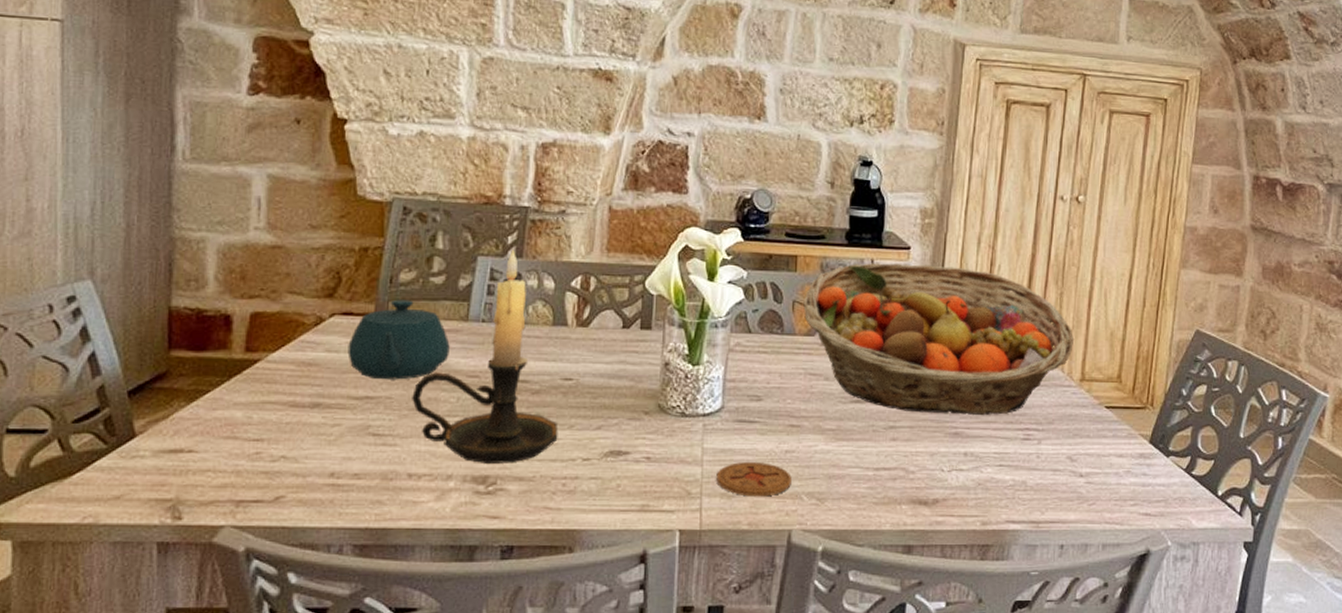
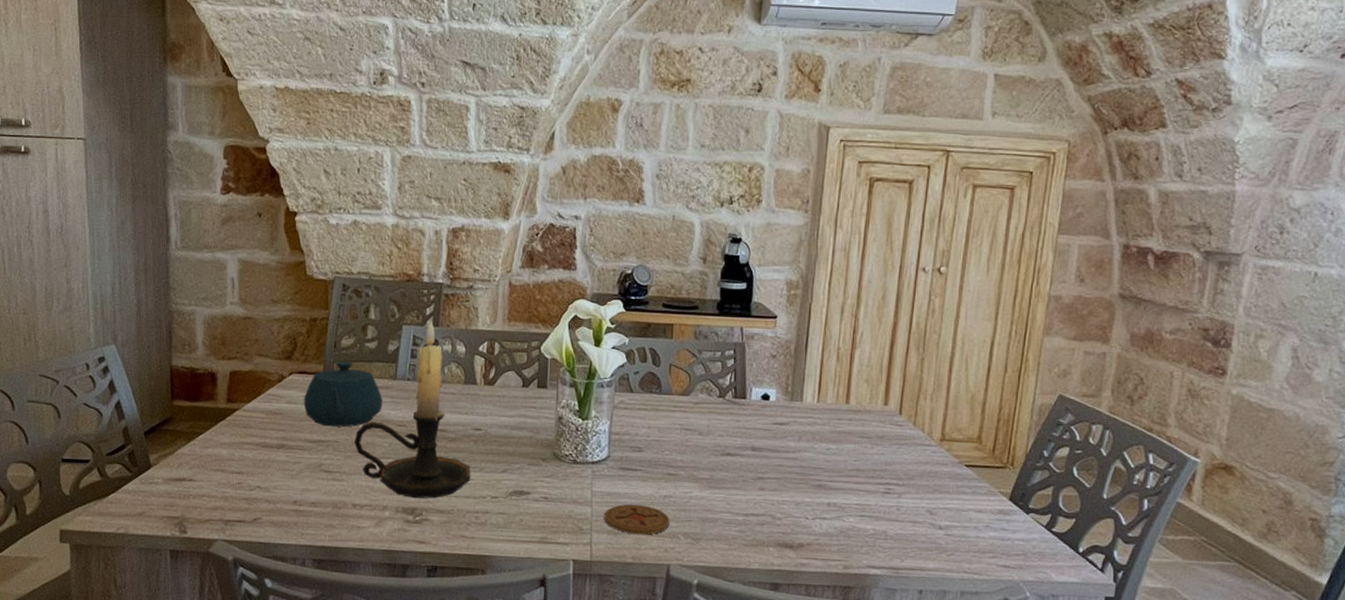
fruit basket: present [803,263,1074,415] -> none [679,331,934,470]

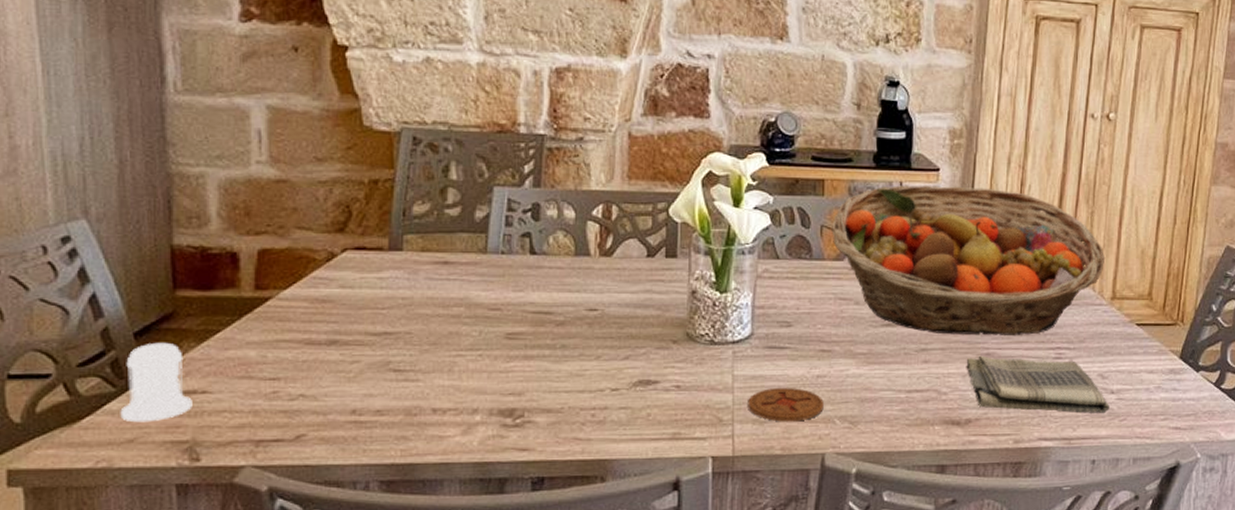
salt shaker: none [134,440,182,501] -> present [120,342,192,423]
teapot: present [303,361,382,427] -> none [362,232,469,315]
candle holder: present [354,319,471,498] -> none [432,179,585,396]
fruit basket: none [679,331,934,470] -> present [832,185,1105,336]
dish towel: none [799,486,937,548] -> present [966,355,1109,414]

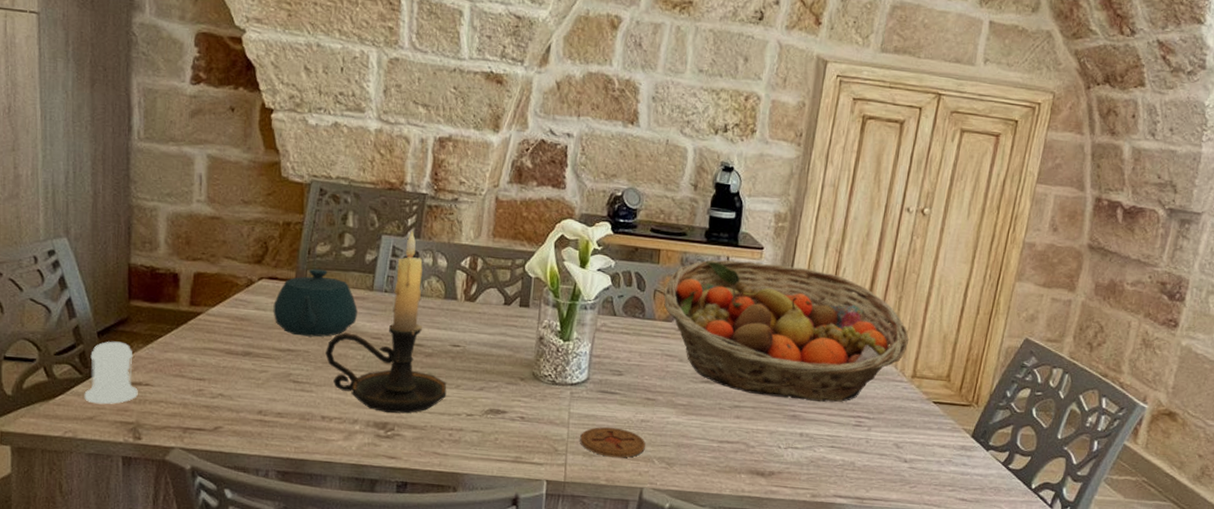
teapot: none [362,232,469,315] -> present [273,268,358,337]
candle holder: none [432,179,585,396] -> present [325,230,447,414]
dish towel: present [966,355,1109,414] -> none [773,416,902,480]

